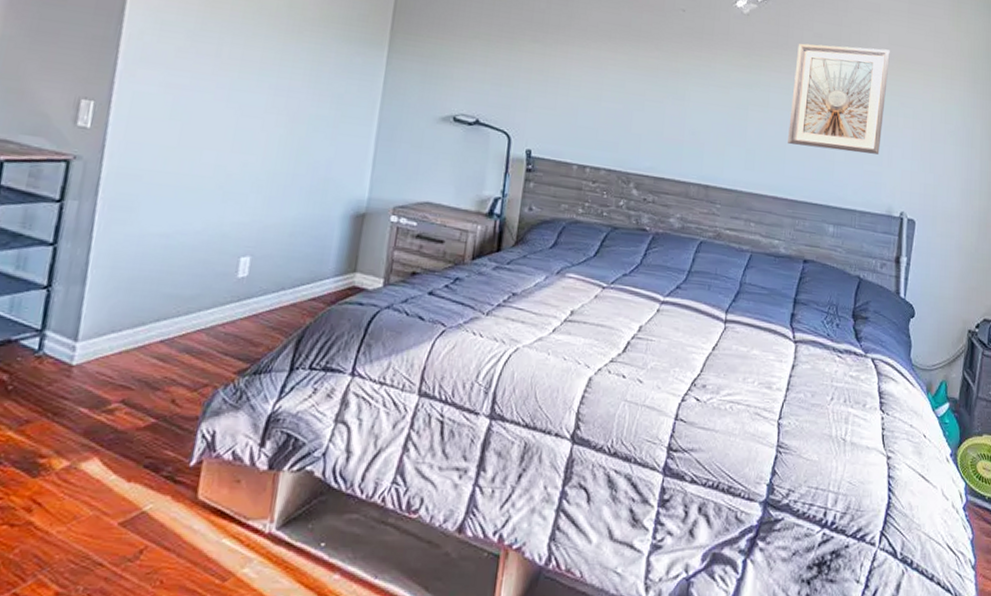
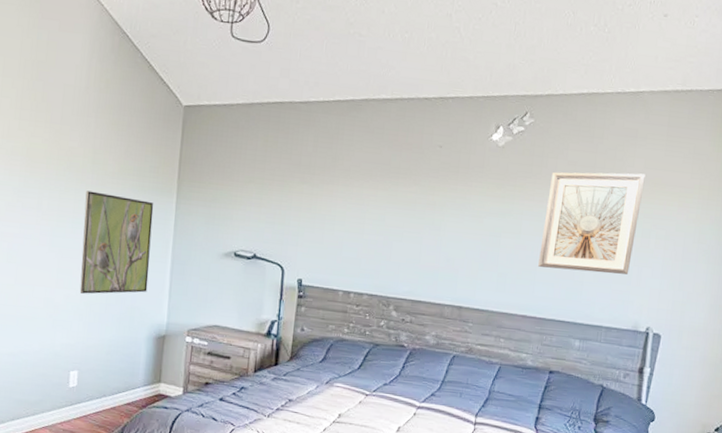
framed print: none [260,38,361,162] -> present [79,190,154,294]

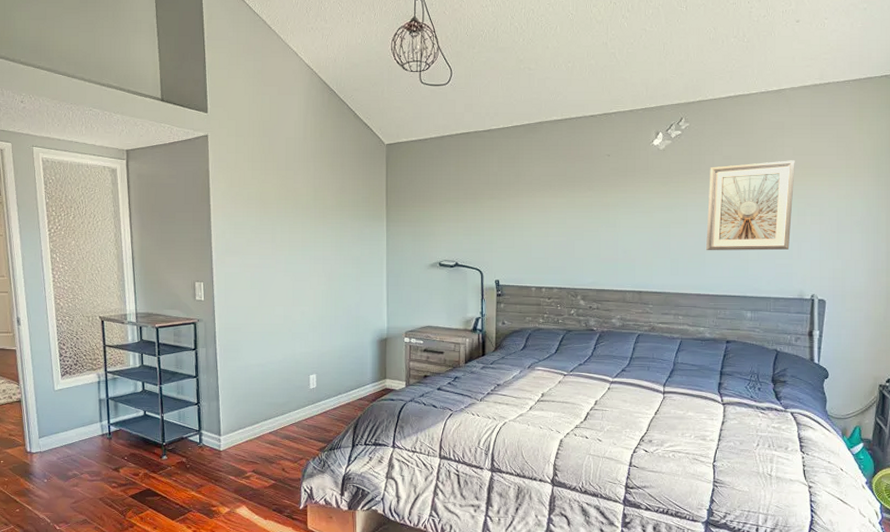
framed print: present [79,190,154,294] -> none [311,223,369,309]

